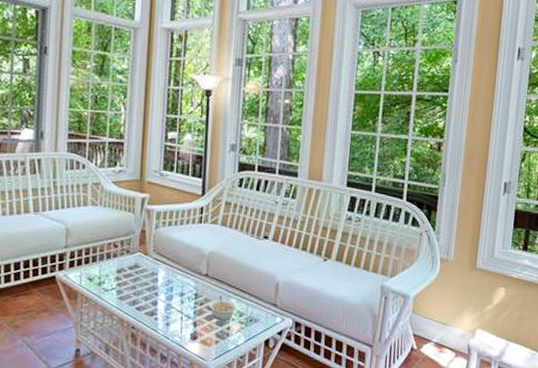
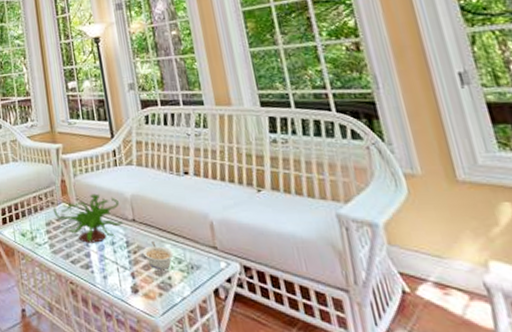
plant: none [127,246,196,293] -> present [52,193,123,243]

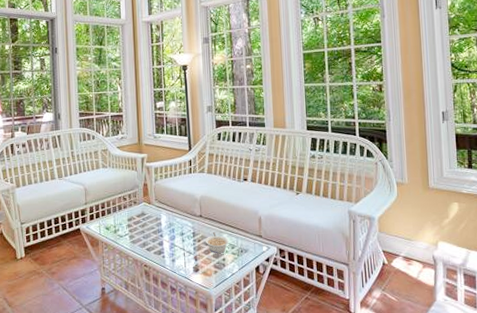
plant: present [52,193,123,243] -> none [134,195,192,234]

